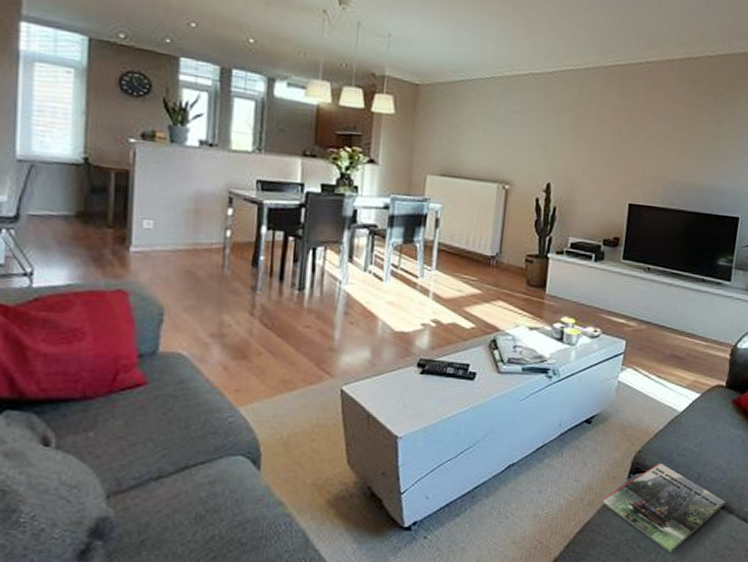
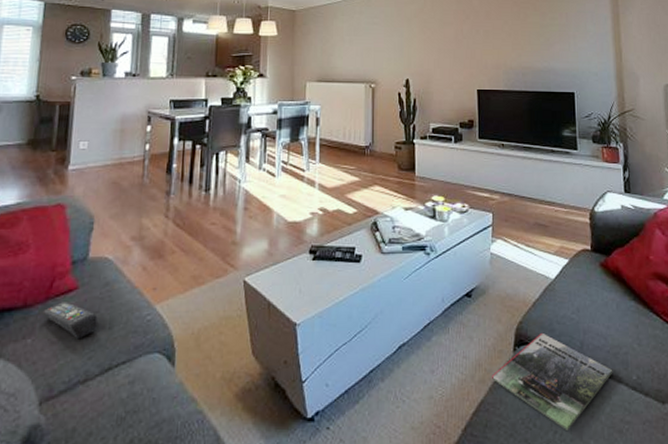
remote control: none [105,396,171,437] -> present [42,302,98,340]

